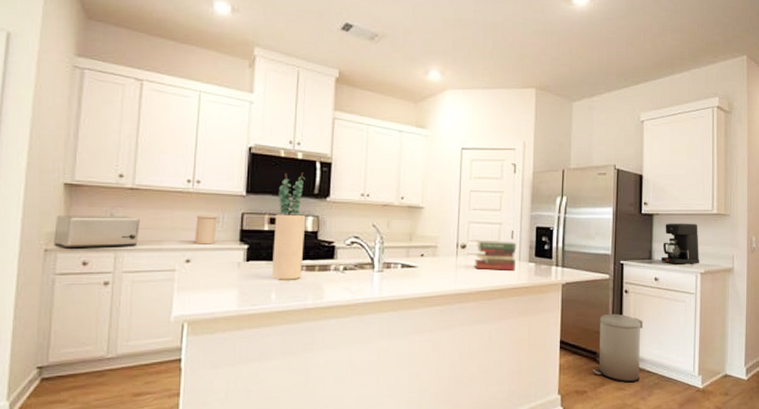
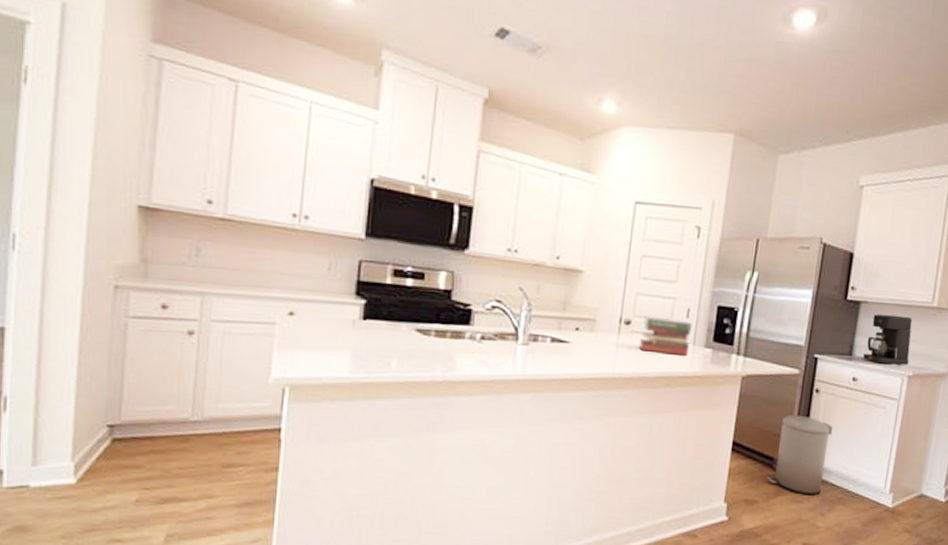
toaster: present [54,215,140,250] -> none [126,245,232,292]
canister: present [194,215,217,245] -> none [300,258,329,296]
vase: present [271,172,306,280] -> none [392,215,439,347]

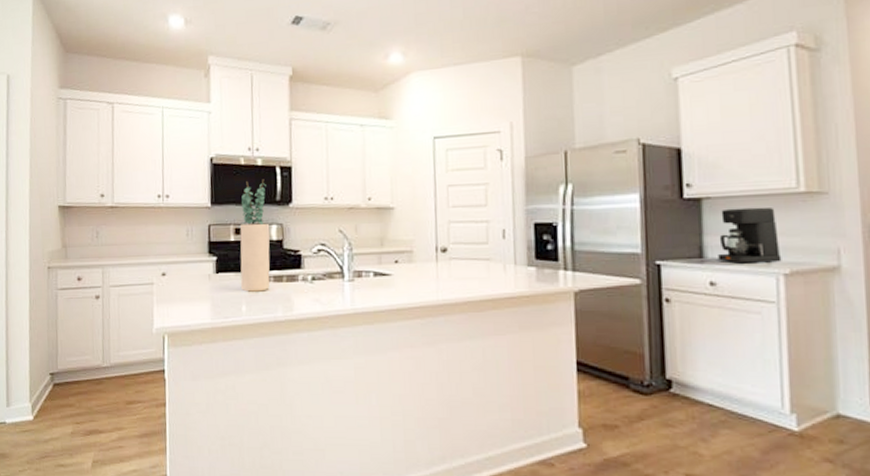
vase: none [392,215,439,347] -> present [240,179,271,292]
books: present [638,315,693,356] -> none [458,241,511,277]
pedal bin: present [767,414,833,496] -> none [625,328,697,418]

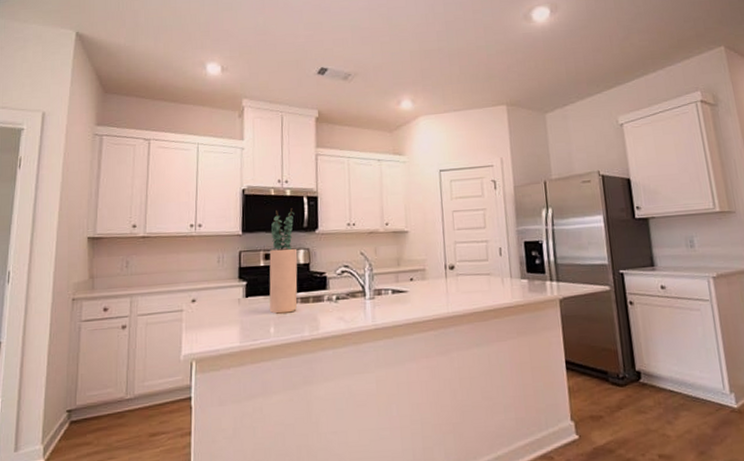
coffee maker: present [718,206,782,264] -> none [663,223,710,270]

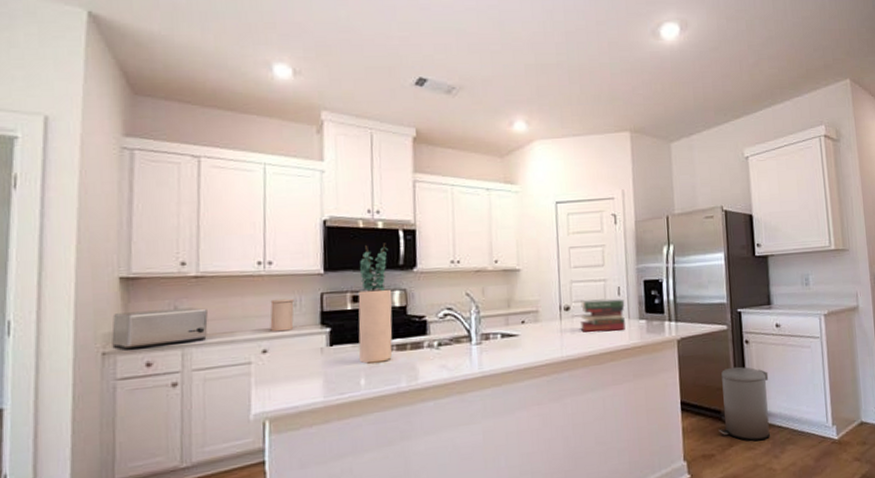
toaster: none [80,262,151,298] -> present [111,307,208,351]
canister: none [198,255,218,284] -> present [270,298,294,332]
books: none [464,258,508,290] -> present [579,298,625,332]
pedal bin: none [606,327,661,405] -> present [718,366,770,442]

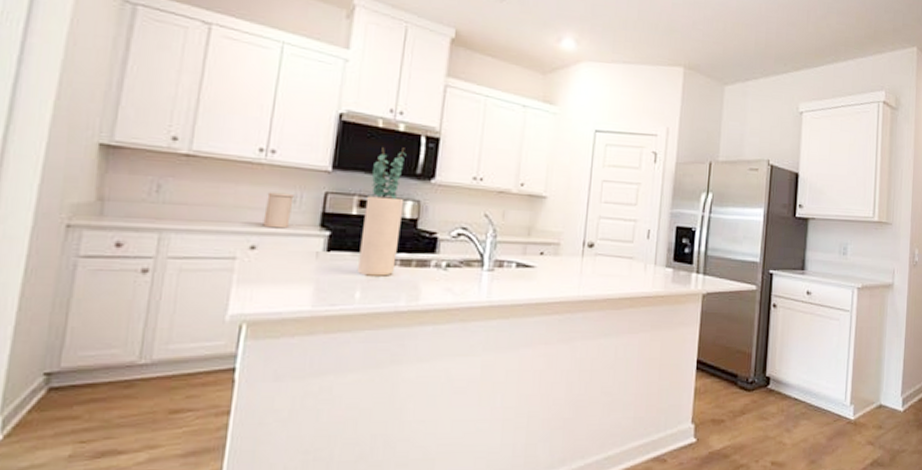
toaster: present [111,307,208,351] -> none [79,183,195,227]
books: present [579,298,625,332] -> none [602,238,653,276]
pedal bin: present [718,366,770,442] -> none [732,330,792,412]

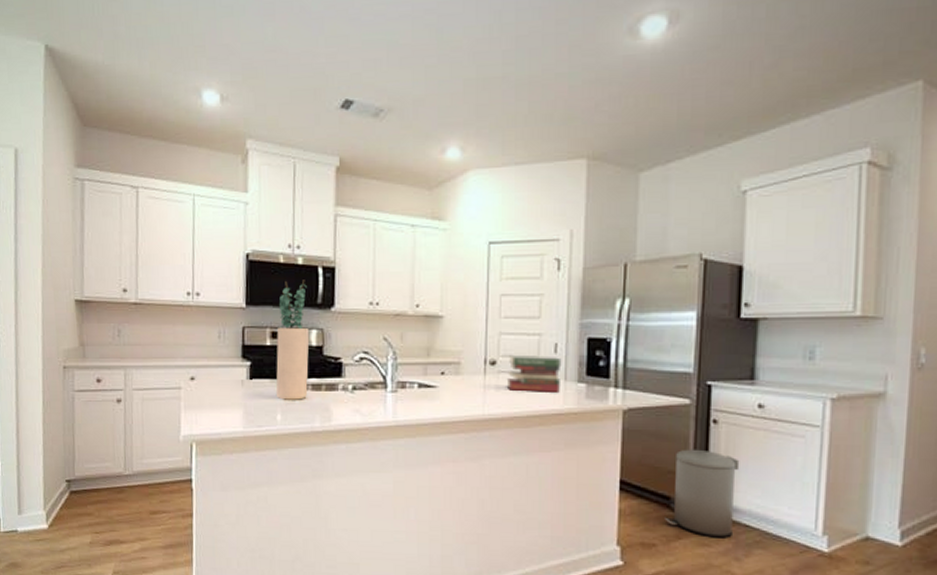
canister: present [263,192,294,229] -> none [197,329,219,361]
books: none [602,238,653,276] -> present [506,354,562,392]
pedal bin: none [732,330,792,412] -> present [664,449,740,538]

